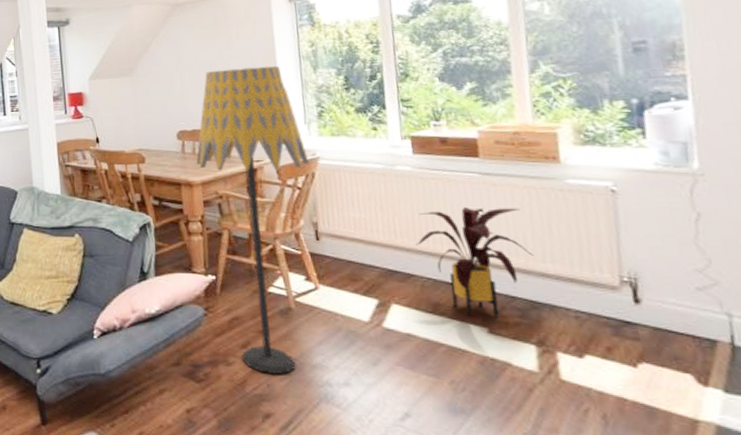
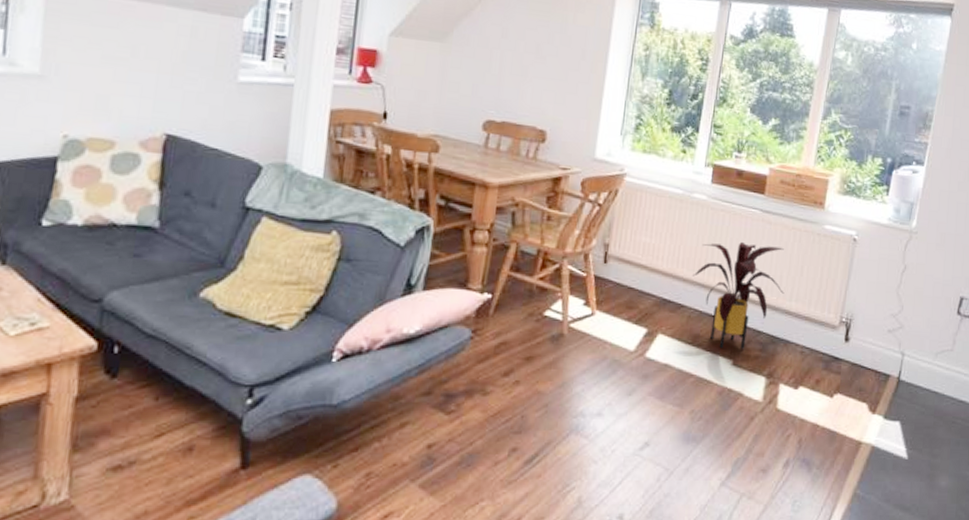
floor lamp: present [196,65,309,375] -> none [498,55,616,405]

